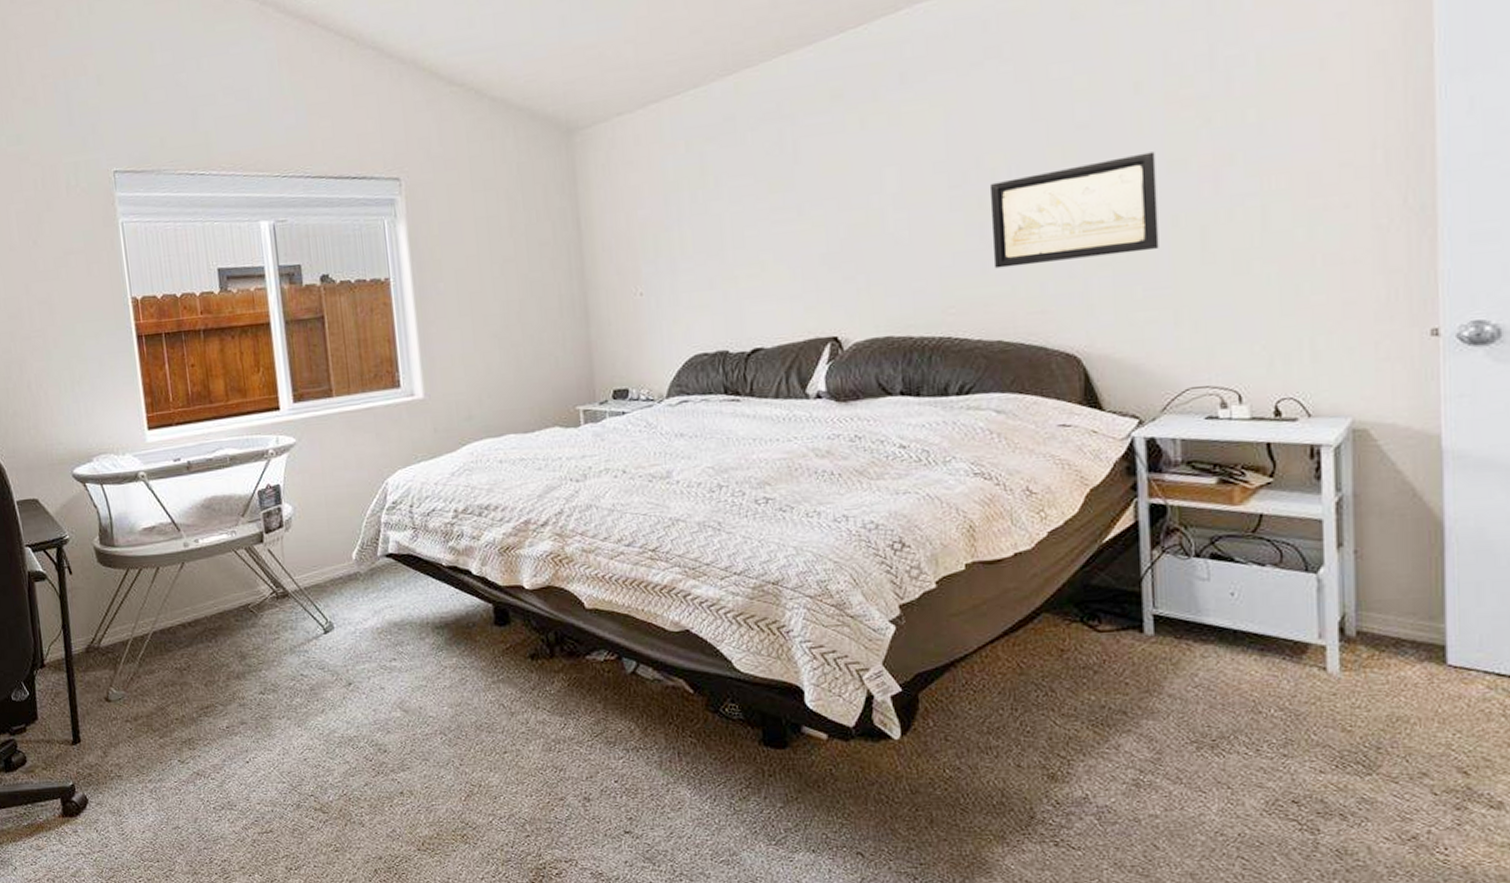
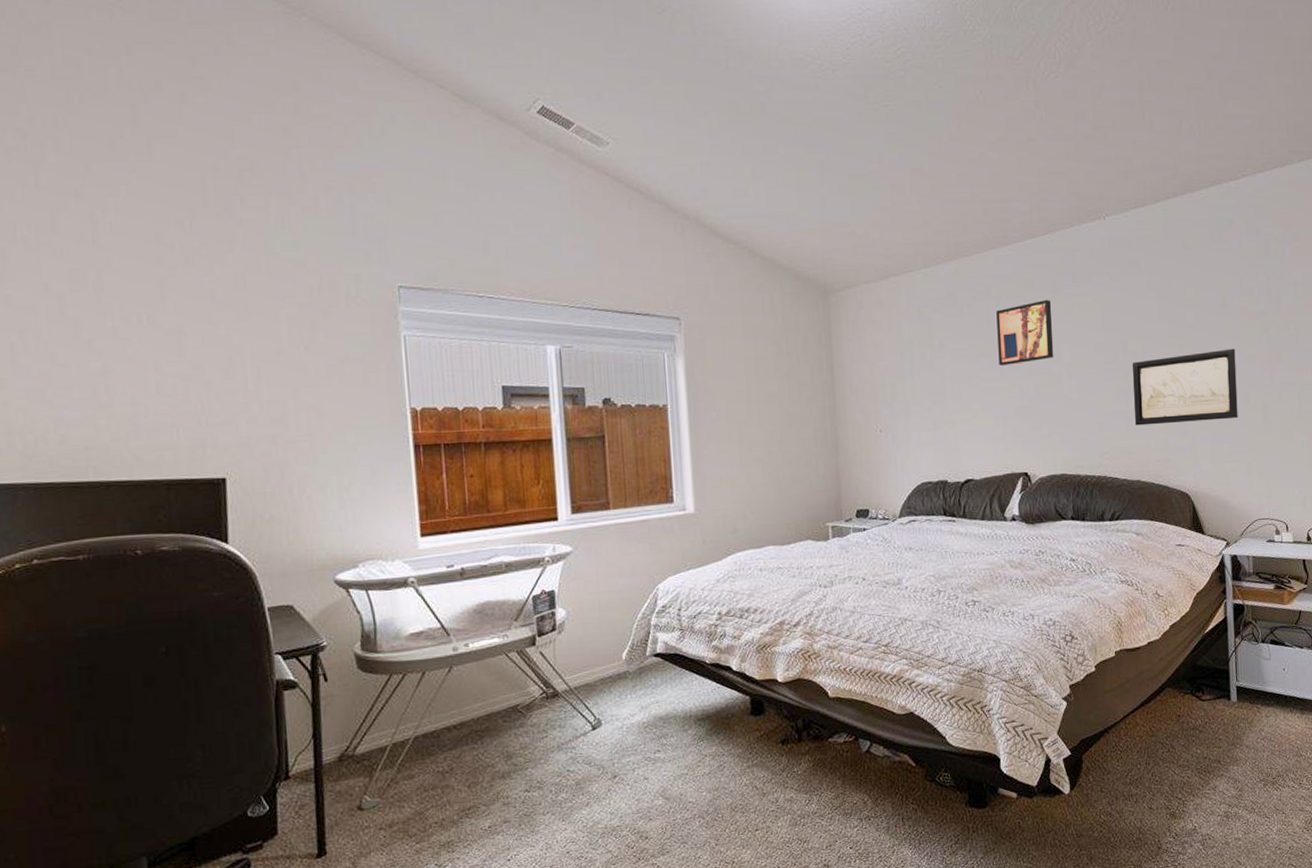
wall art: none [791,110,874,204] -> present [996,299,1054,366]

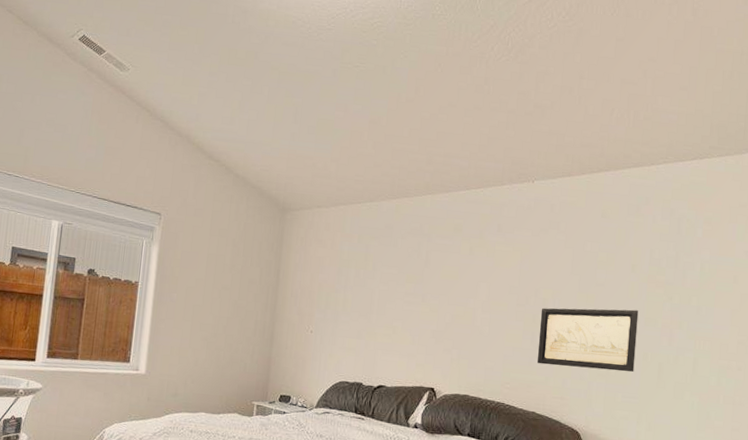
wall art: present [996,299,1054,366] -> none [422,242,476,294]

